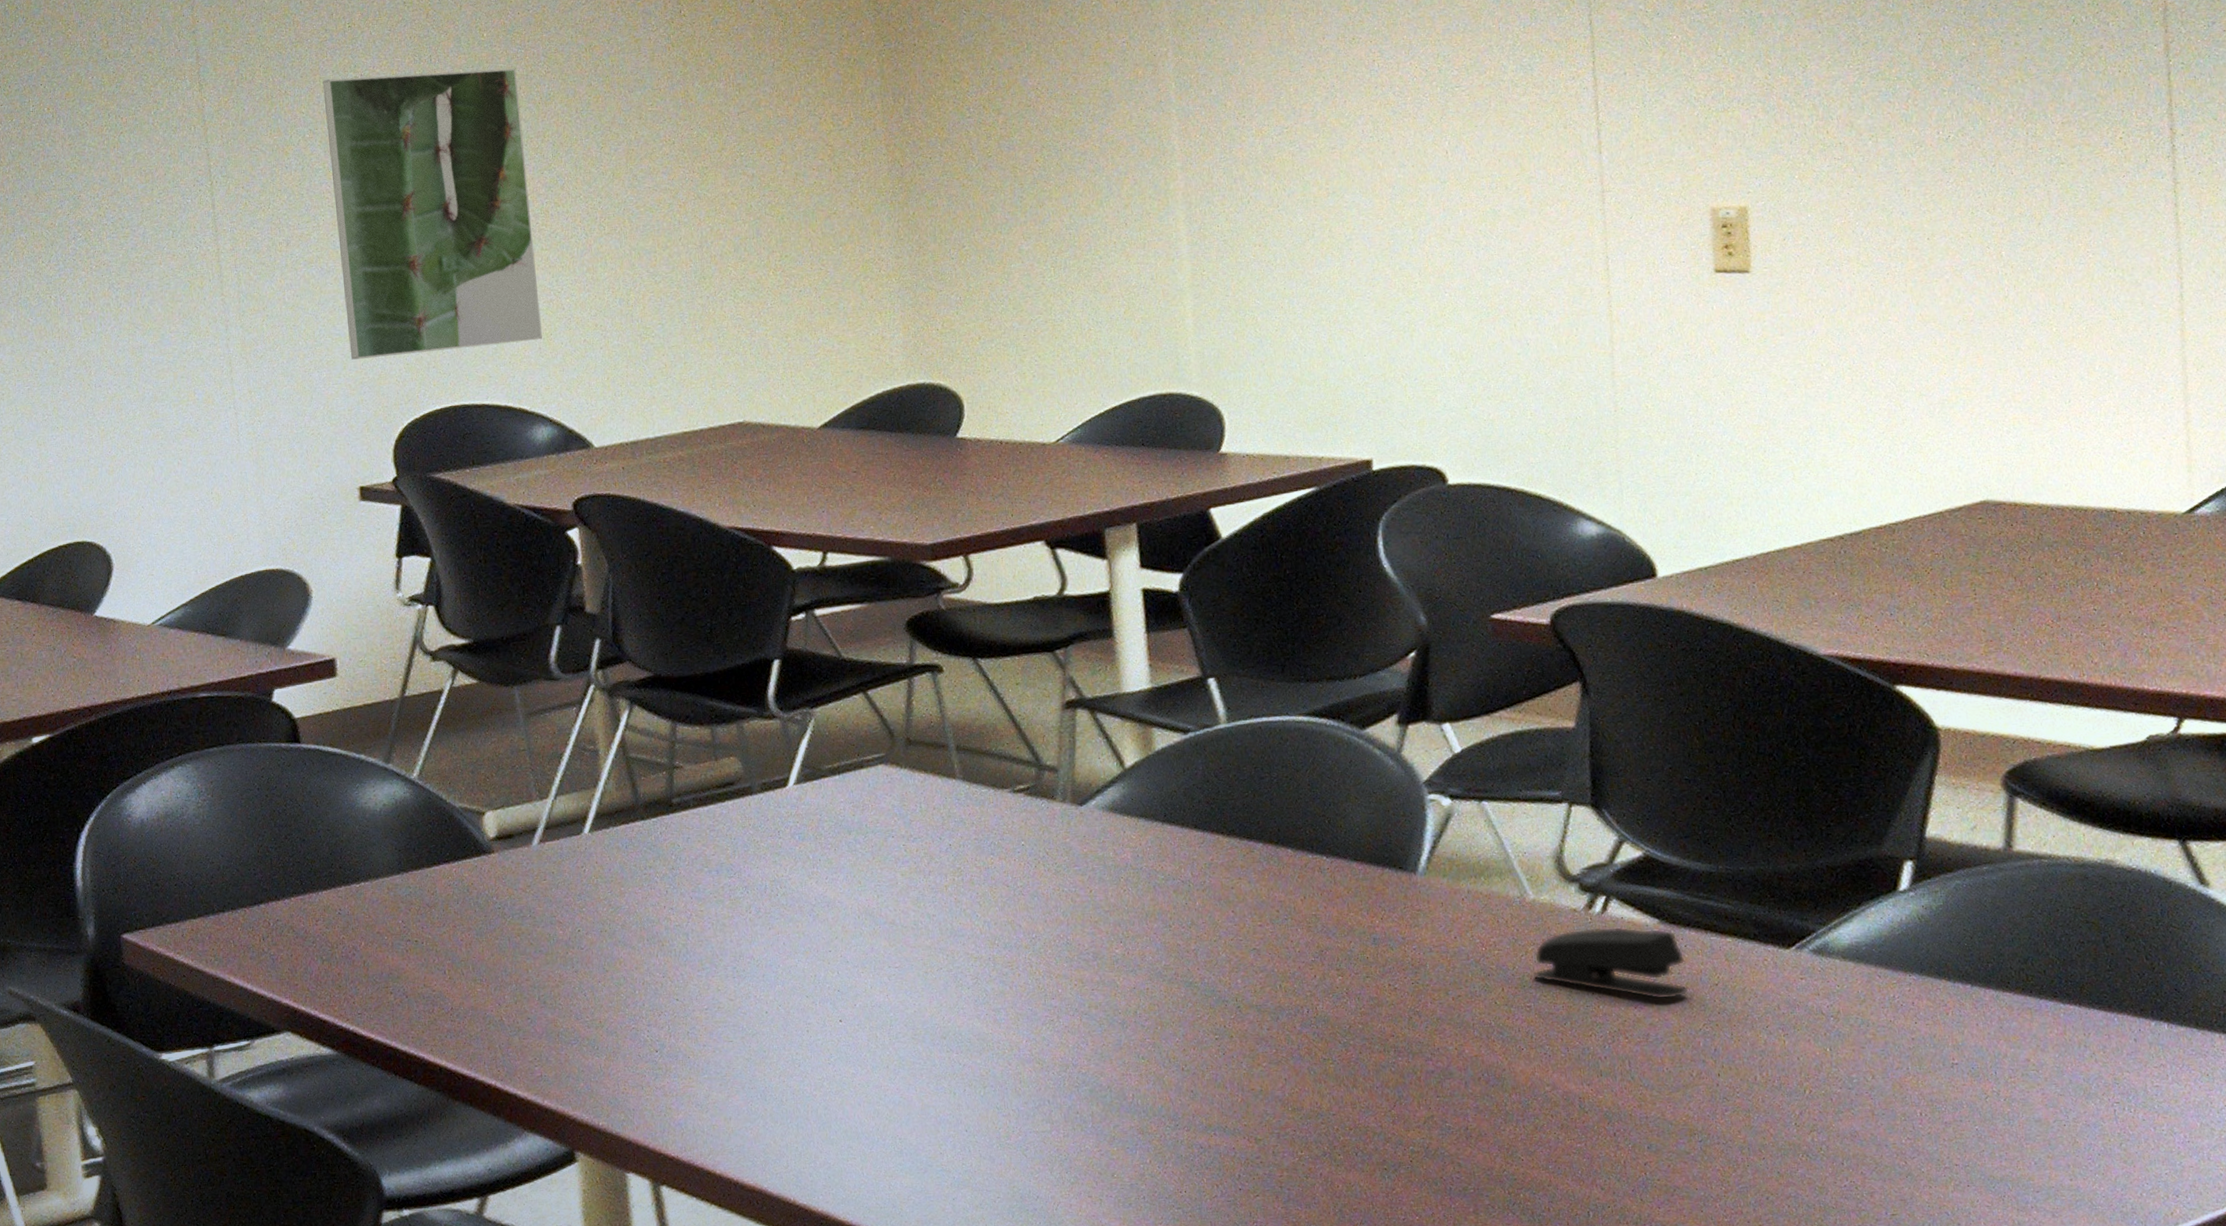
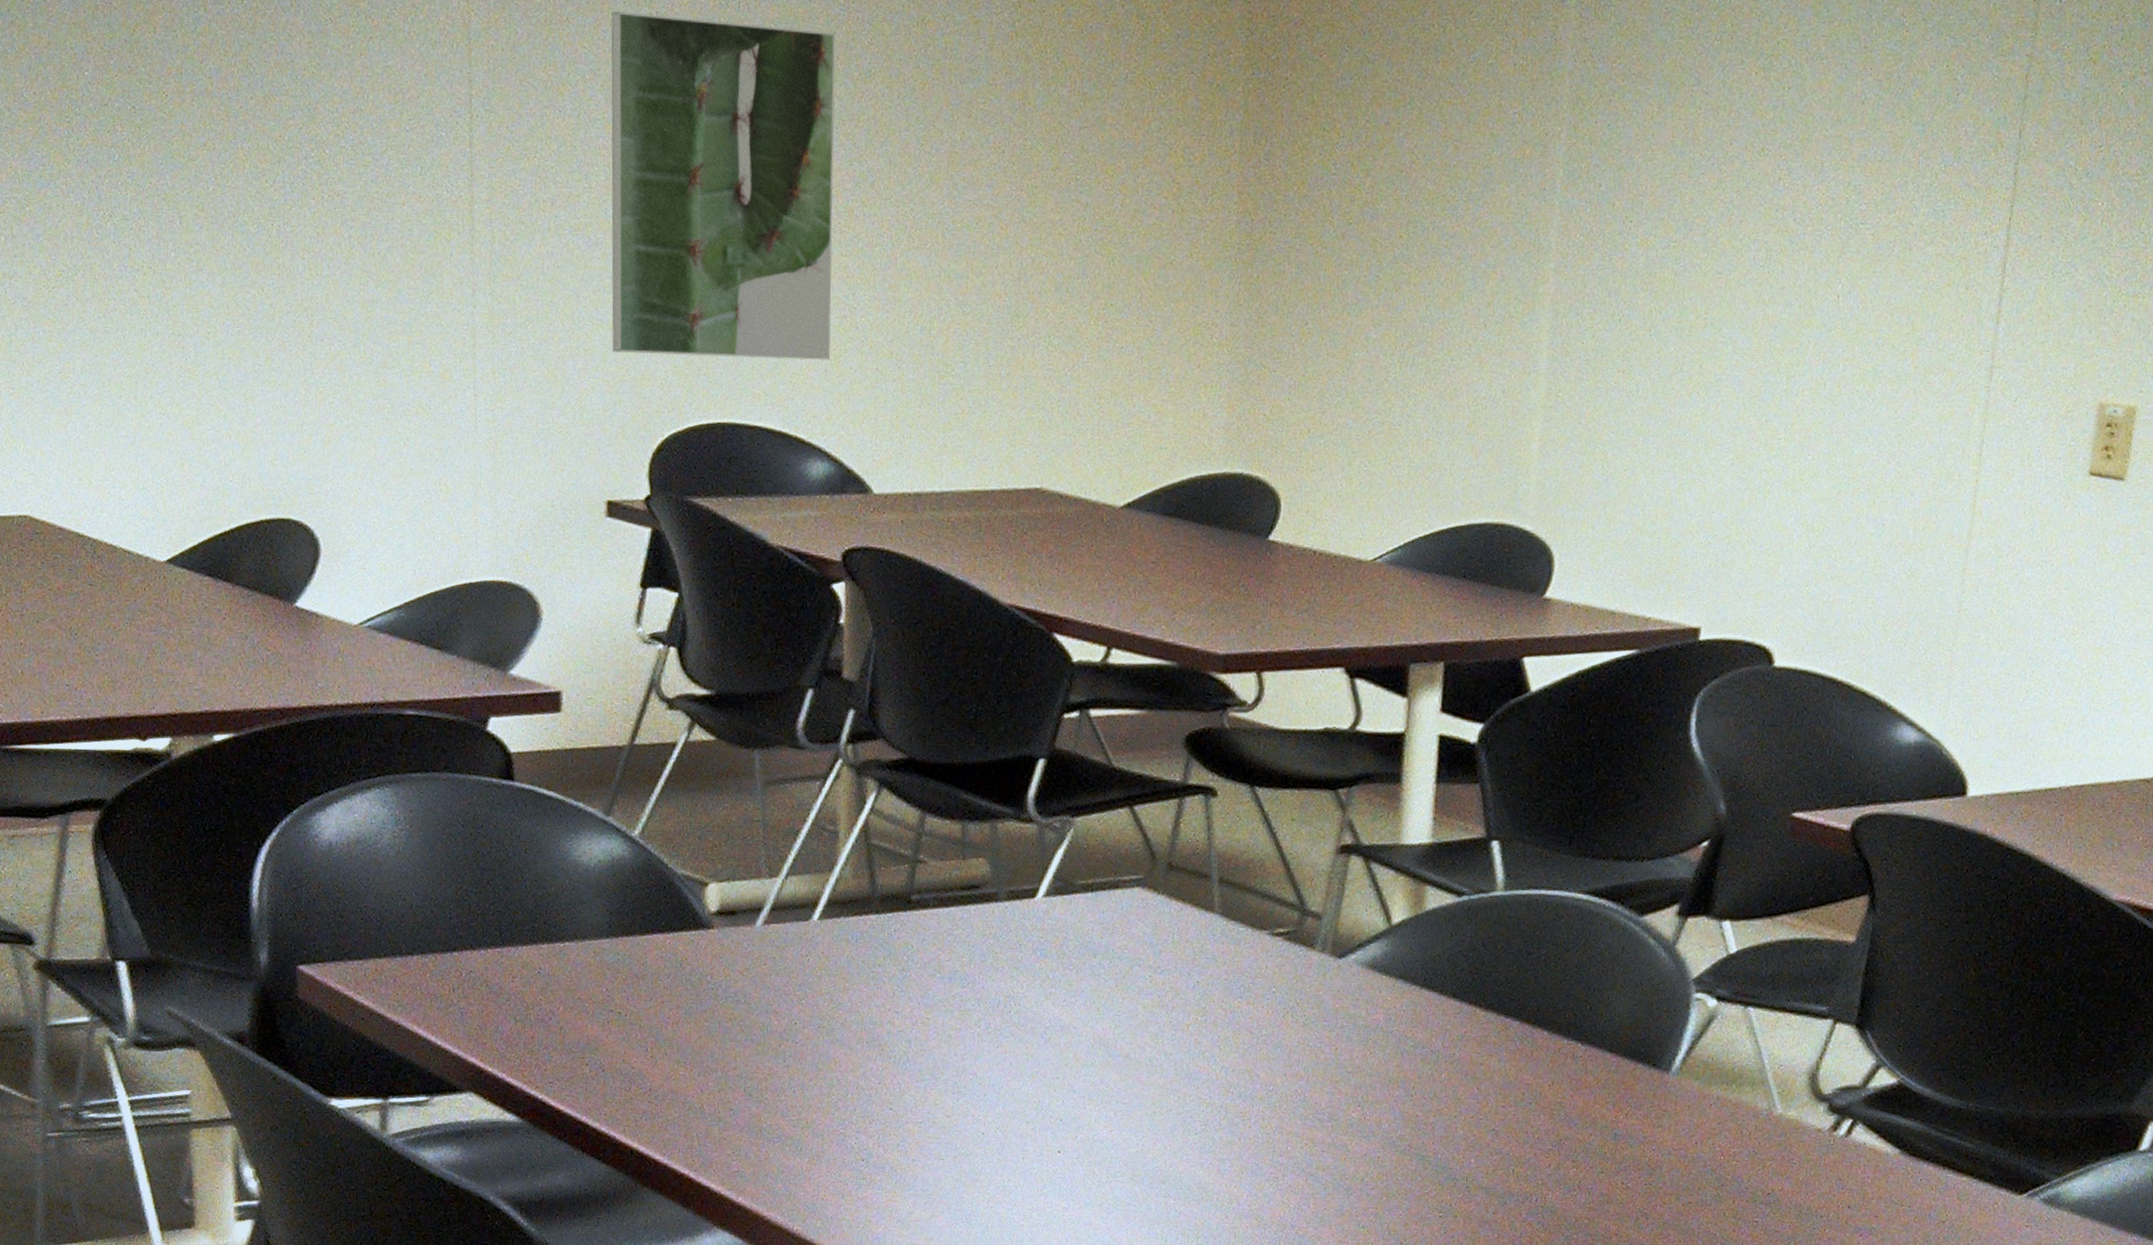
stapler: present [1532,926,1689,1000] -> none [1765,1149,1919,1232]

